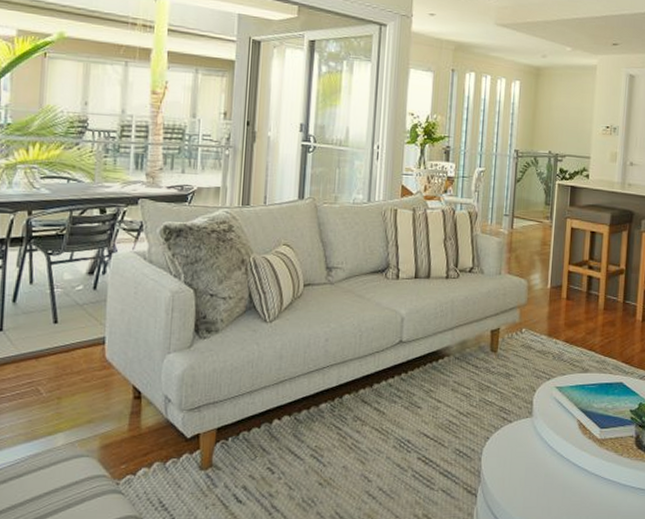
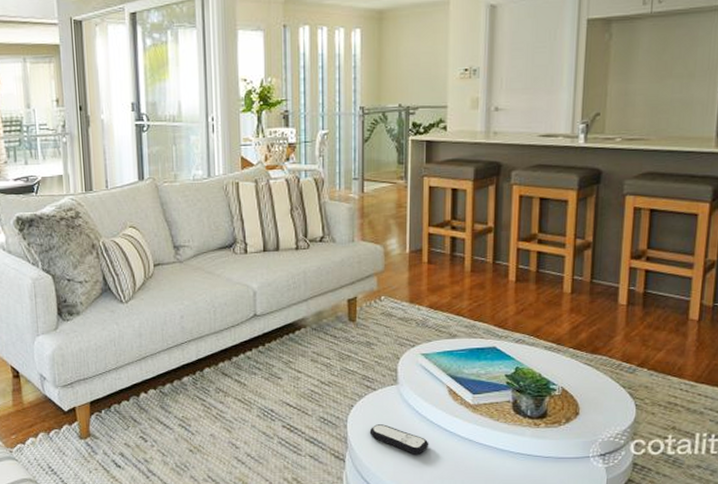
remote control: none [502,458,558,489] -> present [369,424,429,455]

